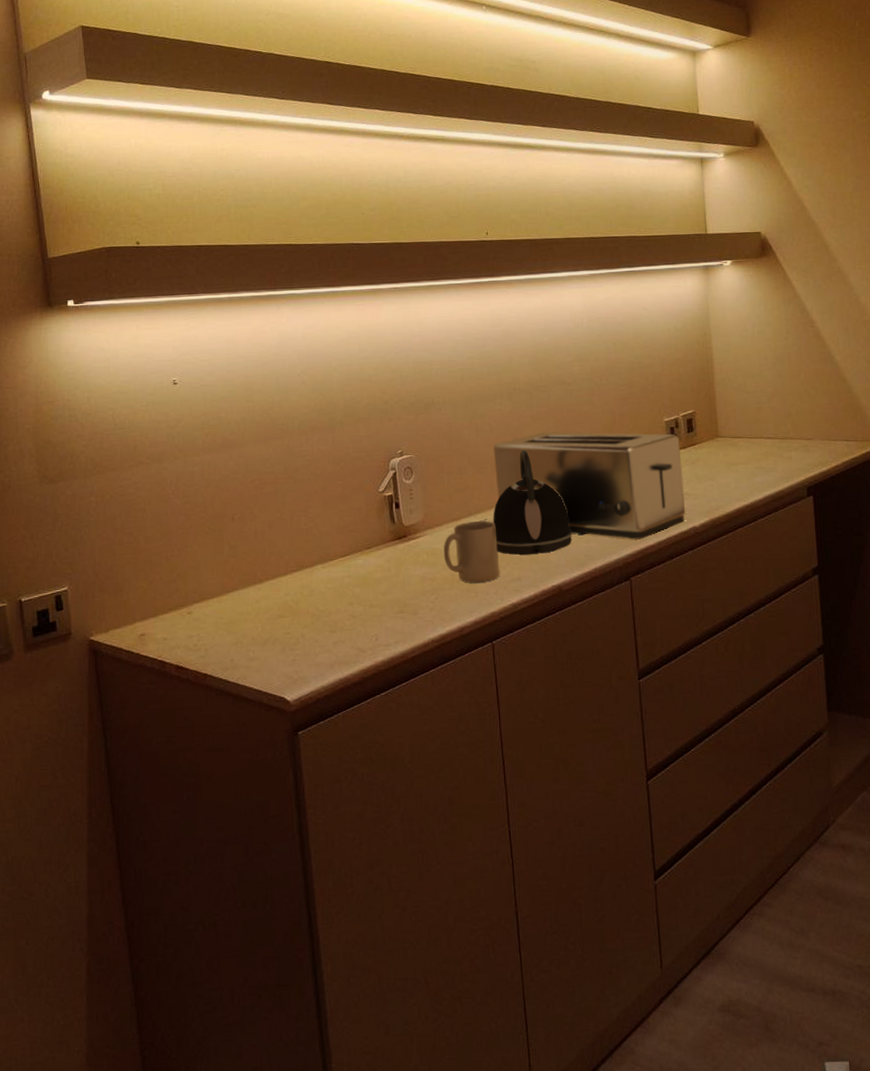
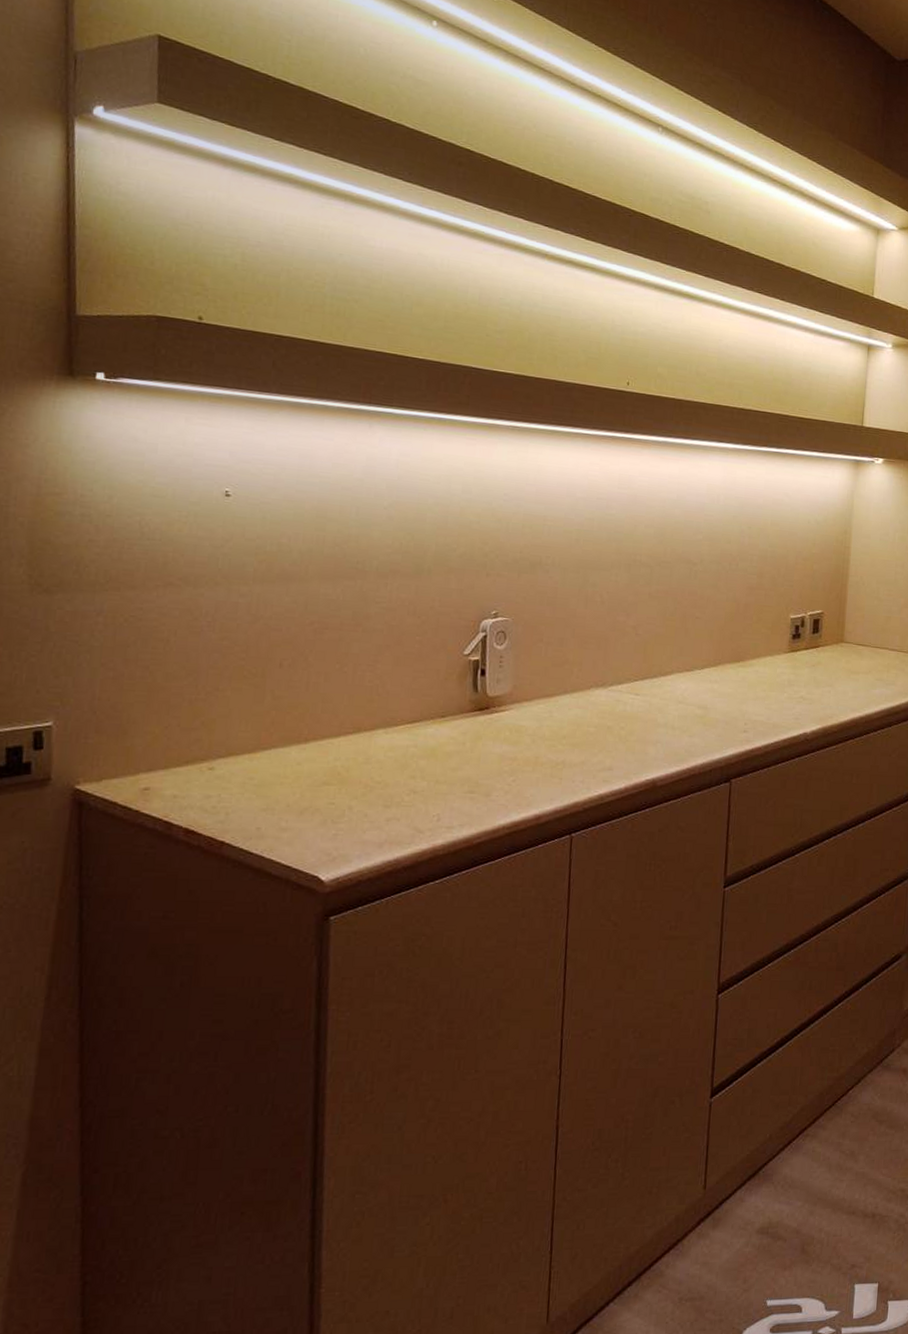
mug: present [443,520,500,583] -> none [529,700,593,768]
kettle: present [493,449,572,555] -> none [590,628,676,744]
toaster: present [494,432,685,540] -> none [599,612,803,740]

